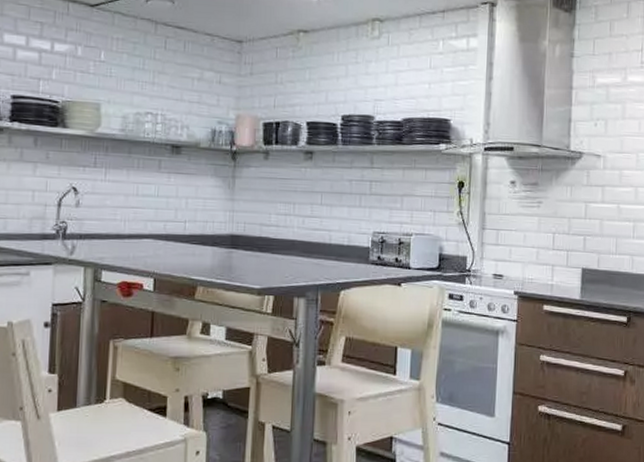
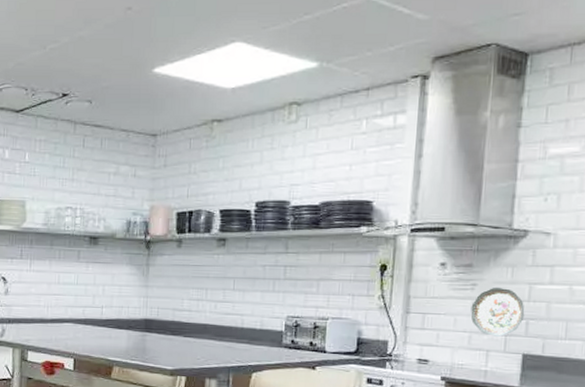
decorative plate: none [538,204,583,252] -> present [471,287,525,337]

